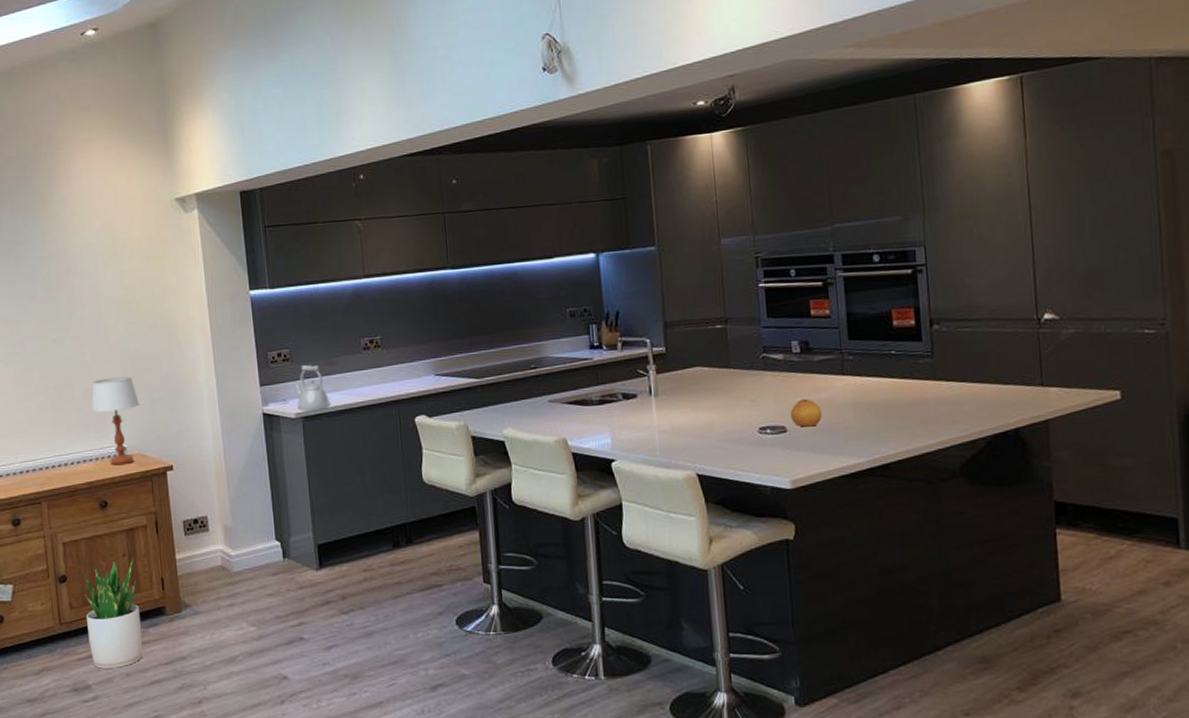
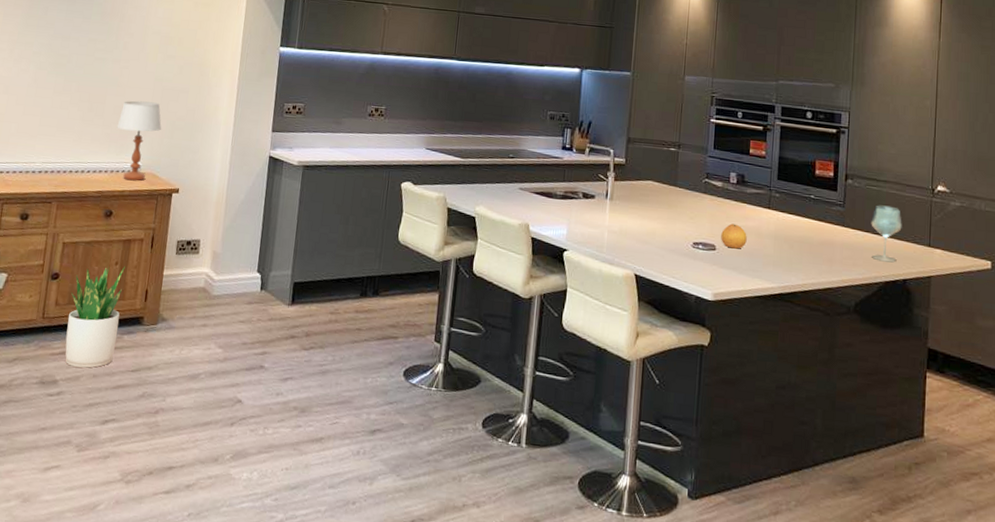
kettle: present [294,364,331,412] -> none [300,119,331,163]
wine glass: none [967,347,1006,413] -> present [871,205,902,263]

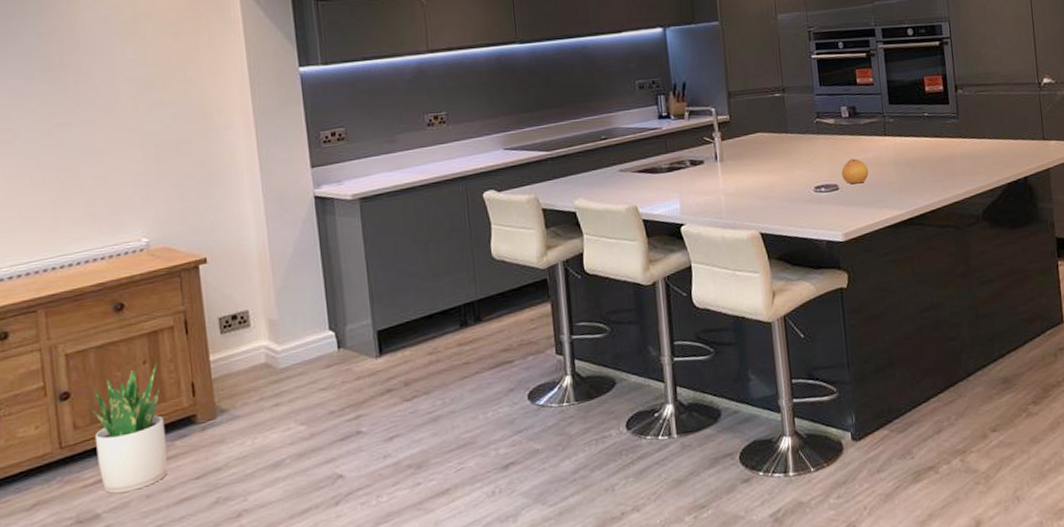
table lamp: present [117,100,162,181] -> none [104,163,167,263]
wine glass: present [871,205,902,263] -> none [985,108,1016,165]

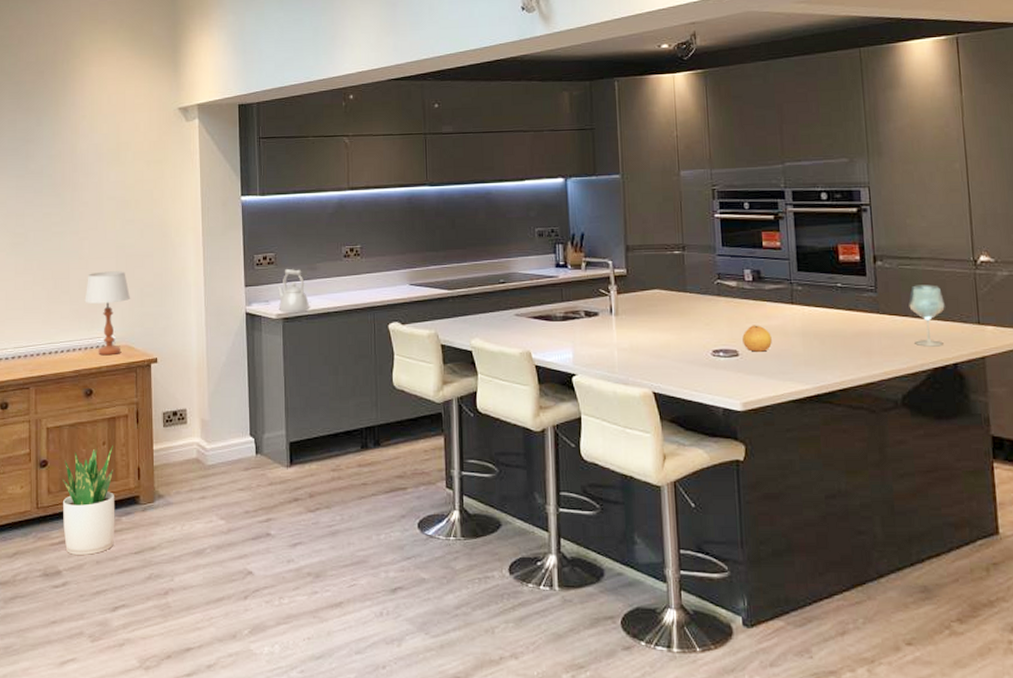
table lamp: none [104,163,167,263] -> present [84,271,131,356]
kettle: none [350,143,392,193] -> present [277,268,310,314]
wine glass: none [985,108,1016,165] -> present [908,285,945,347]

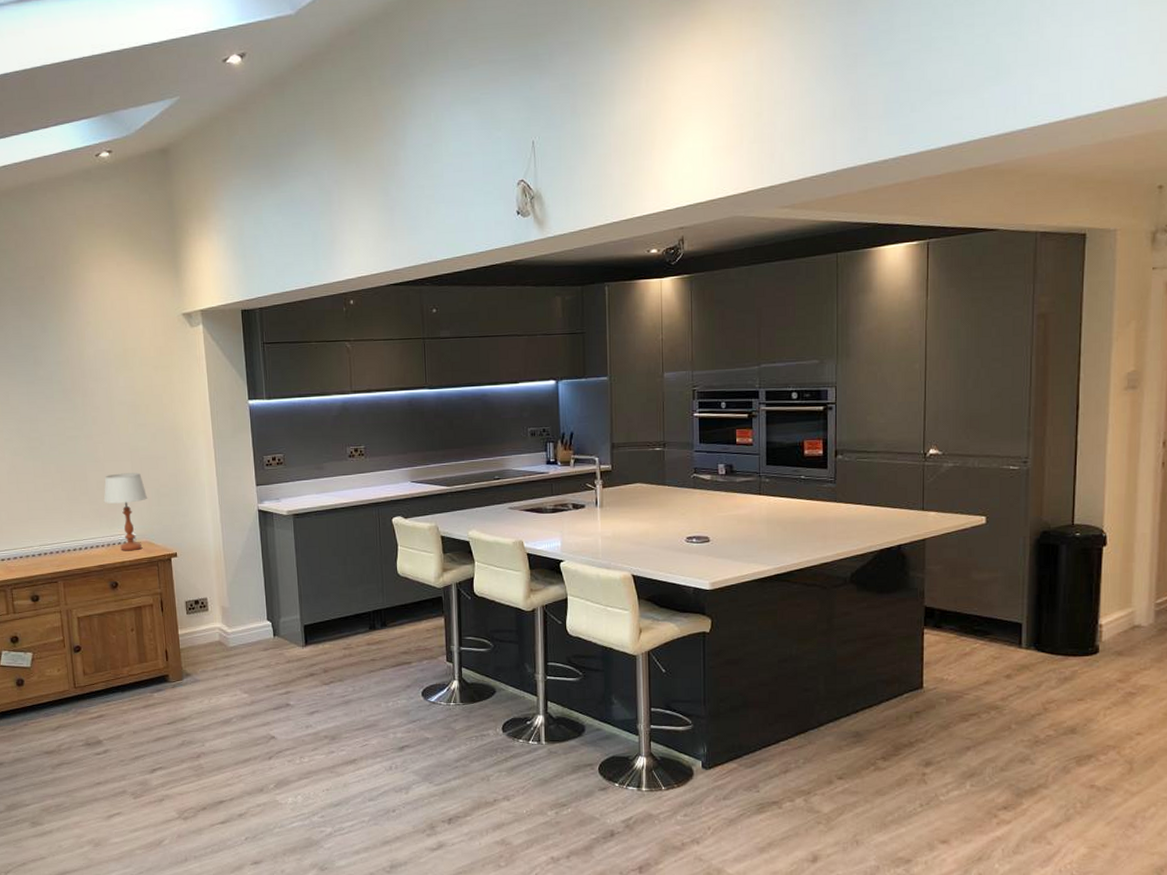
planter: present [62,445,115,556] -> none [96,631,148,728]
kettle: present [277,268,310,314] -> none [286,468,319,510]
fruit: present [742,325,772,352] -> none [714,514,740,538]
wine glass: present [908,285,945,347] -> none [863,476,895,531]

